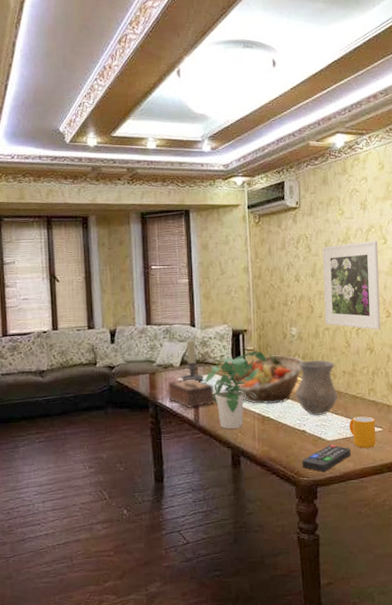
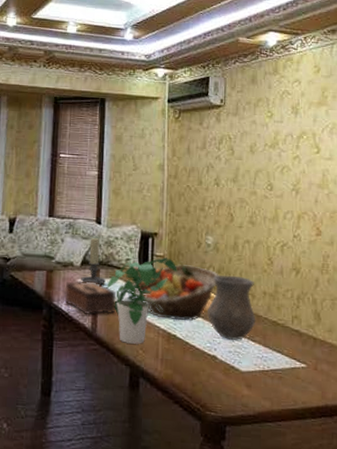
remote control: present [302,444,351,472] -> none [210,376,268,408]
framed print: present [322,241,381,330] -> none [245,148,309,249]
mug: present [349,416,376,448] -> none [267,347,299,387]

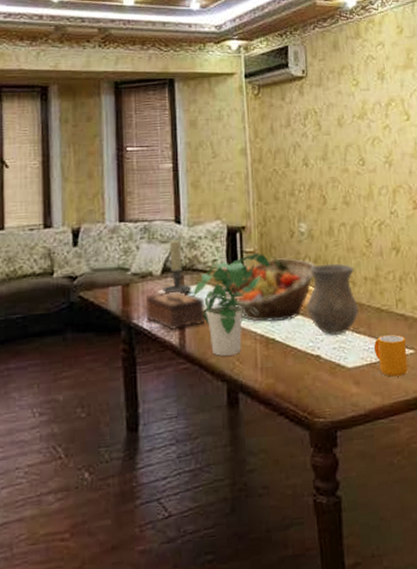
mug: none [267,347,299,387] -> present [373,335,407,377]

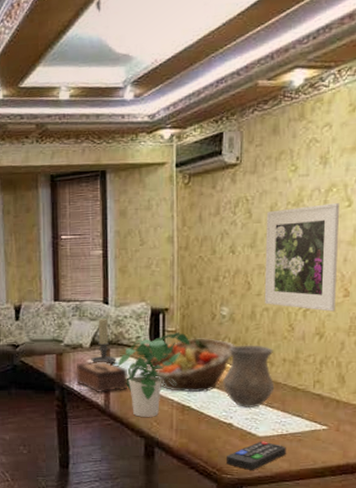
remote control: none [317,373,377,410] -> present [227,441,286,470]
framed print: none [334,117,407,225] -> present [264,203,339,312]
mug: present [373,335,407,377] -> none [285,412,320,448]

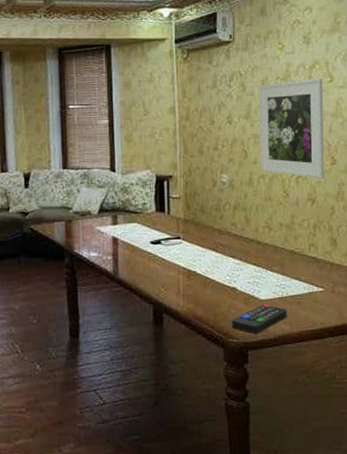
tissue box: present [76,361,128,393] -> none [84,228,136,260]
candle holder: present [91,319,116,364] -> none [99,186,124,231]
potted plant: present [117,332,191,417] -> none [125,199,194,283]
fruit basket: present [144,338,235,393] -> none [151,204,236,258]
vase: present [223,345,275,409] -> none [226,210,274,273]

